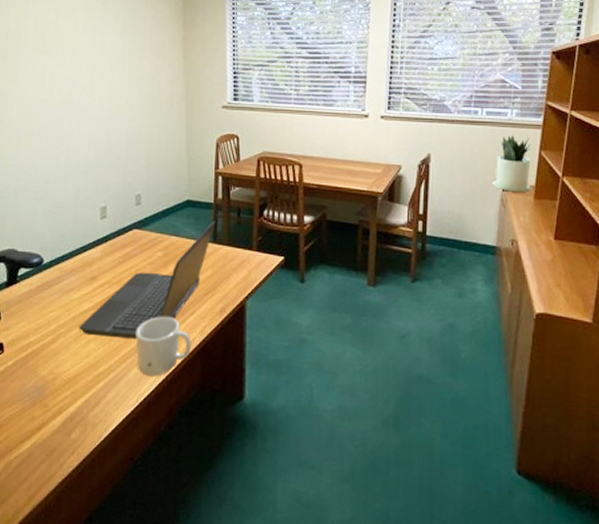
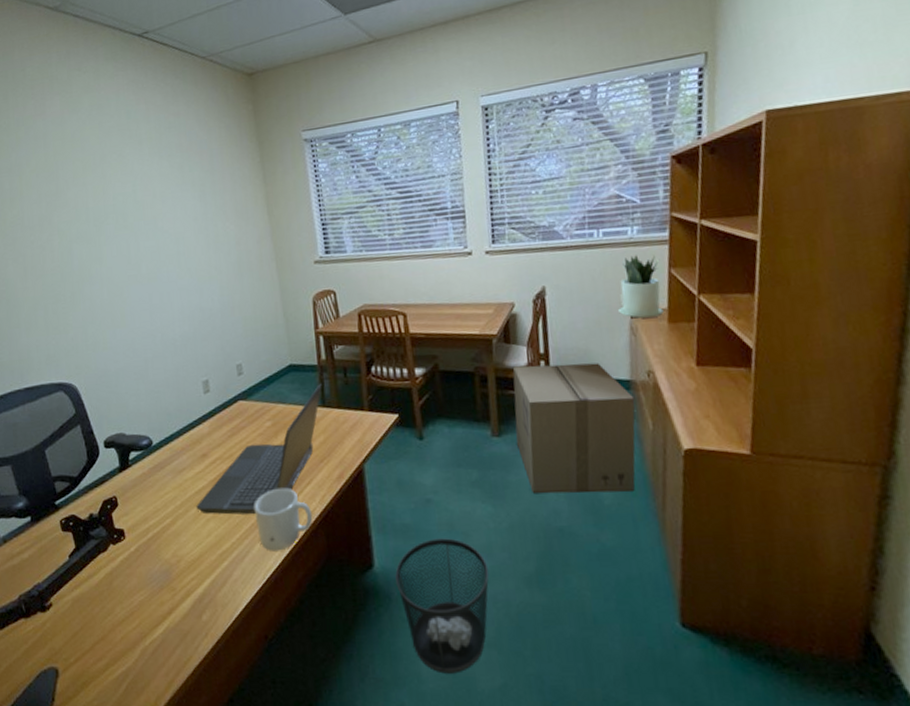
waste bin: none [263,376,351,505] -> present [395,538,489,674]
cardboard box: none [390,223,498,348] -> present [513,363,636,494]

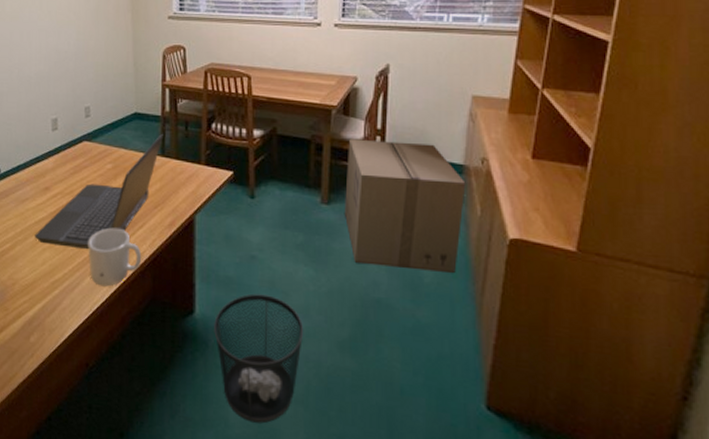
planter: present [617,255,664,318] -> none [459,43,507,106]

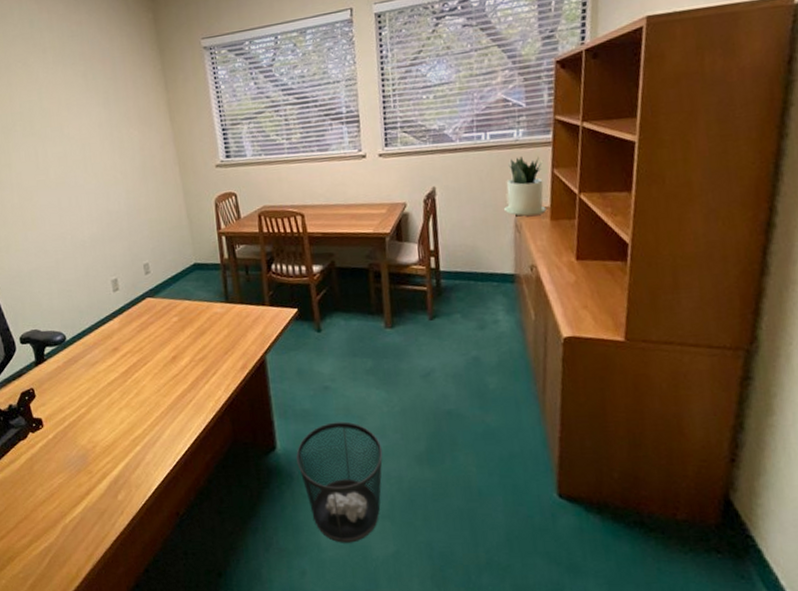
laptop computer: present [35,134,163,250] -> none [109,281,225,404]
mug: present [88,227,142,287] -> none [163,378,219,436]
cardboard box: present [345,139,466,274] -> none [405,258,519,380]
planter: none [459,43,507,106] -> present [503,156,547,216]

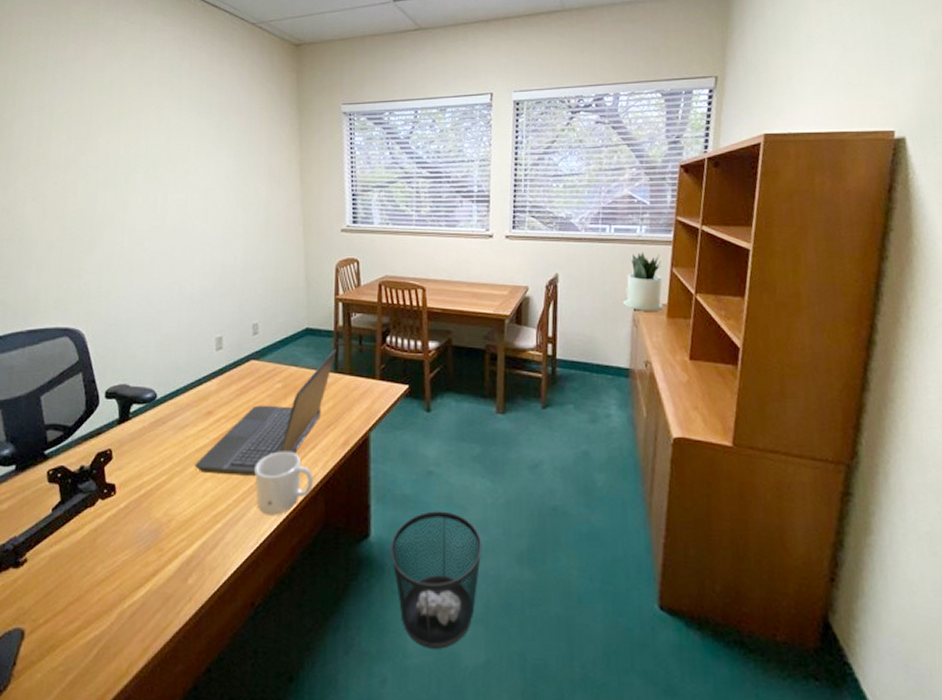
laptop computer: none [109,281,225,404] -> present [195,350,336,477]
mug: none [163,378,219,436] -> present [254,451,314,515]

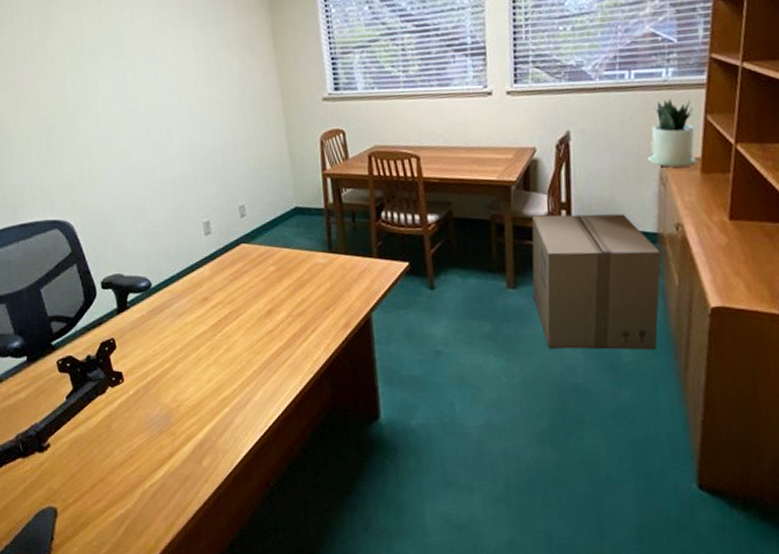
laptop computer: present [195,350,336,477] -> none [196,228,329,362]
mug: present [254,451,314,515] -> none [256,335,317,399]
waste bin: present [390,511,483,649] -> none [402,391,500,528]
cardboard box: none [519,347,632,476] -> present [531,214,662,351]

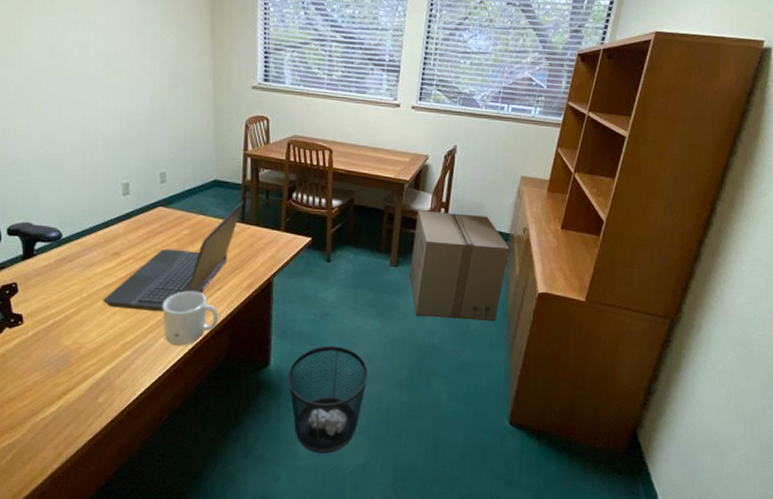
laptop computer: none [196,228,329,362] -> present [103,202,244,312]
mug: none [256,335,317,399] -> present [162,290,219,346]
waste bin: none [402,391,500,528] -> present [287,345,369,454]
planter: present [647,99,697,168] -> none [511,132,552,185]

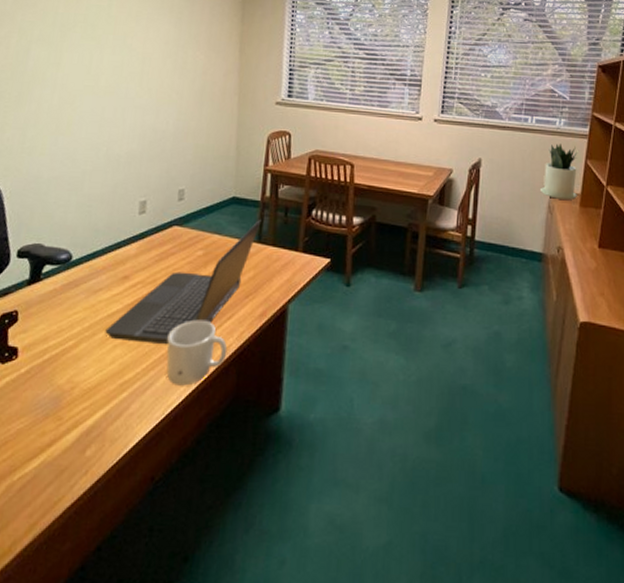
waste bin: present [287,345,369,454] -> none [299,386,392,529]
cardboard box: present [410,210,510,322] -> none [436,227,544,358]
planter: none [511,132,552,185] -> present [539,143,579,200]

